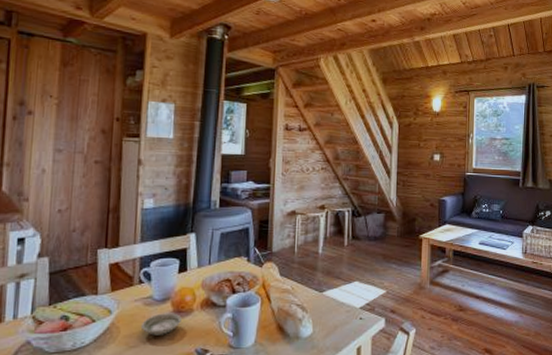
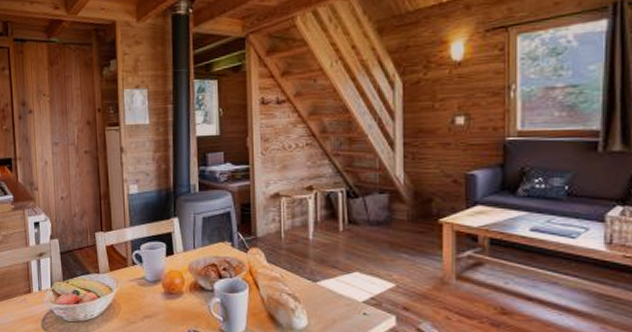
saucer: present [140,313,182,336] -> none [137,293,173,314]

